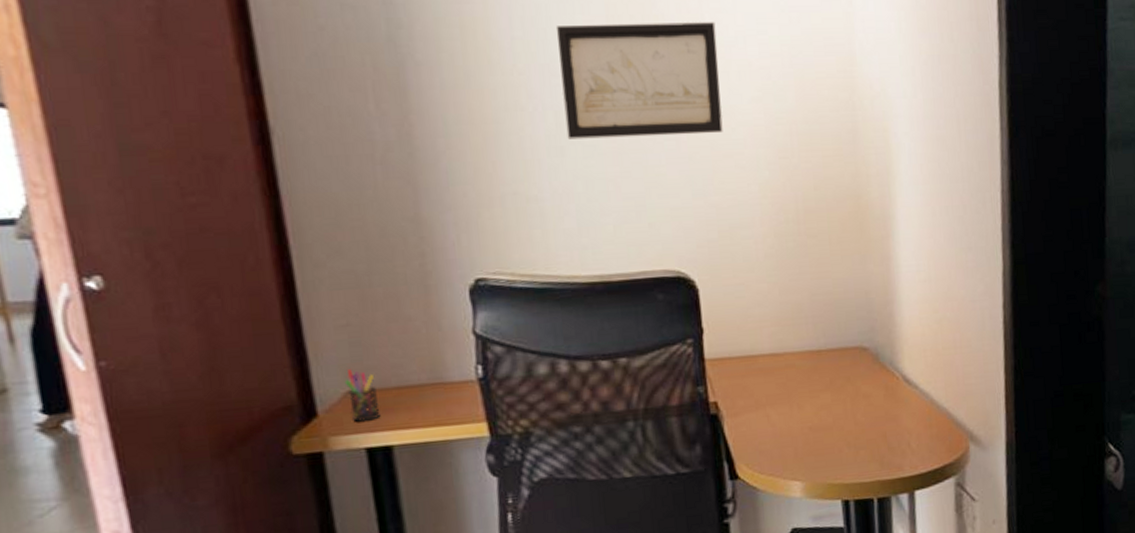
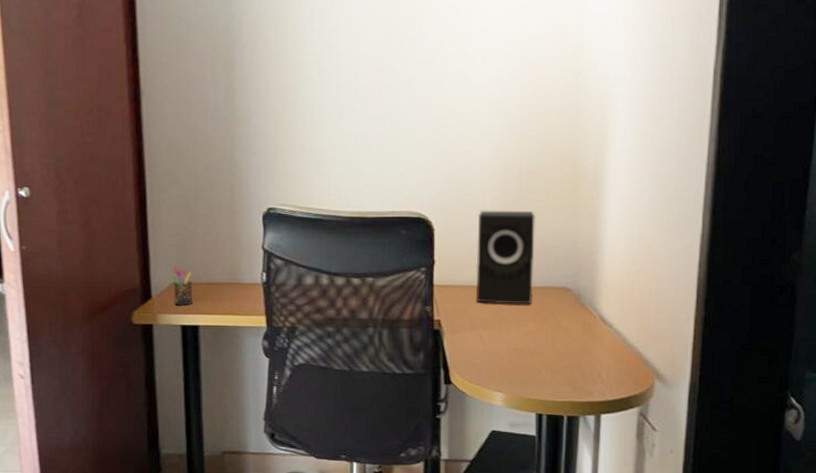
wall art: present [555,22,723,139] -> none [344,16,468,106]
speaker: none [751,259,826,375] -> present [476,210,535,305]

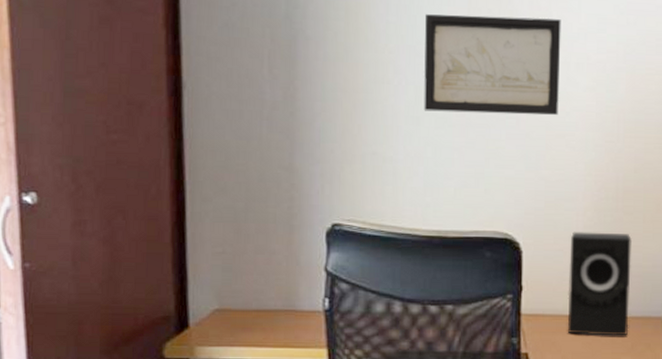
pen holder: present [171,267,193,306] -> none [214,290,240,336]
wall art: none [344,16,468,106] -> present [424,14,561,116]

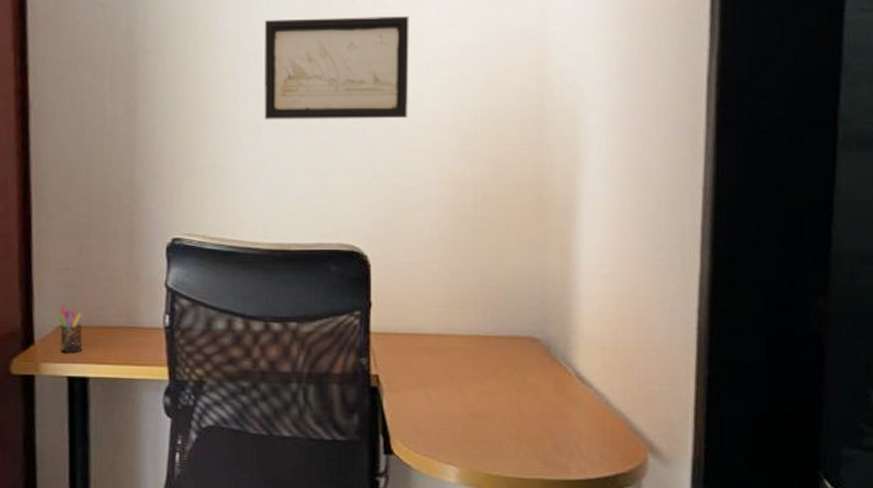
pen holder: none [214,290,240,336] -> present [58,307,83,353]
speaker: present [568,231,632,336] -> none [421,242,493,358]

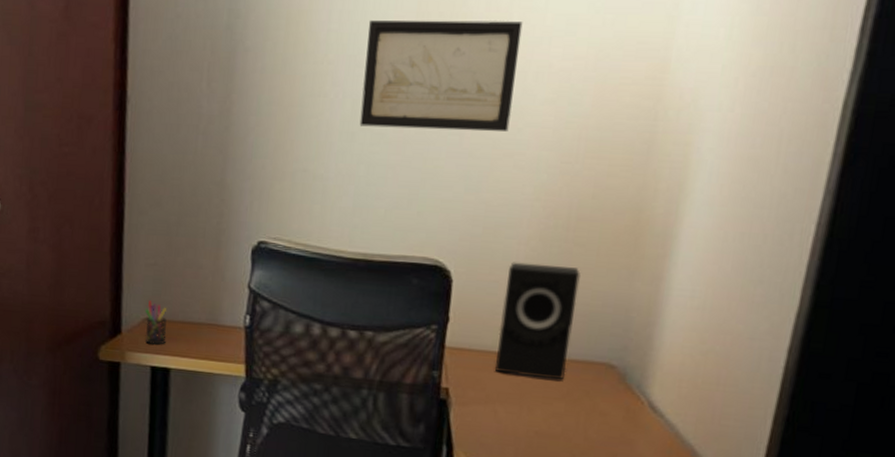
speaker: none [421,242,493,358] -> present [495,262,581,380]

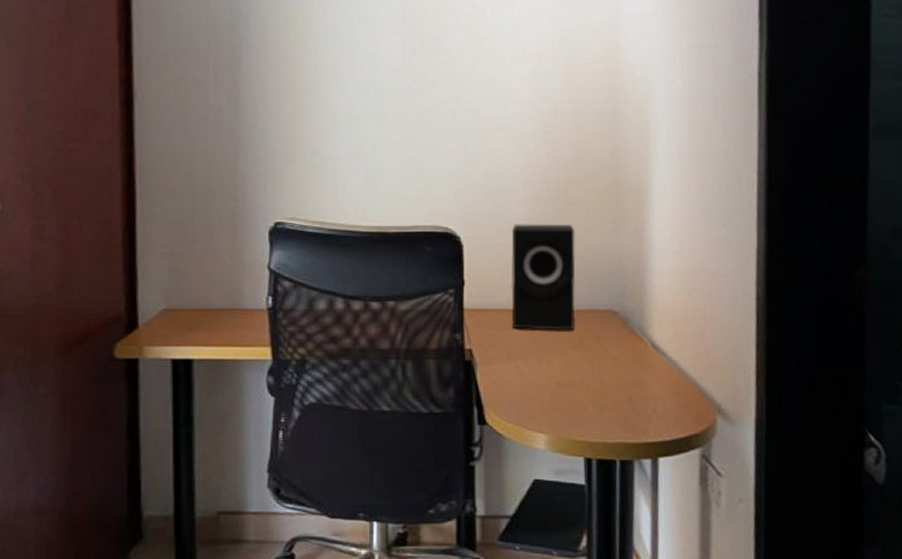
pen holder: present [144,300,167,345] -> none [162,291,187,336]
wall art: present [359,20,523,132] -> none [361,15,496,109]

